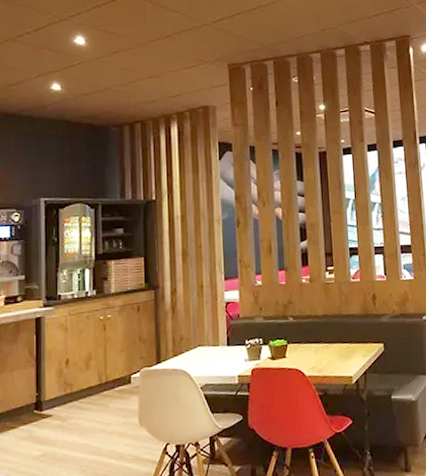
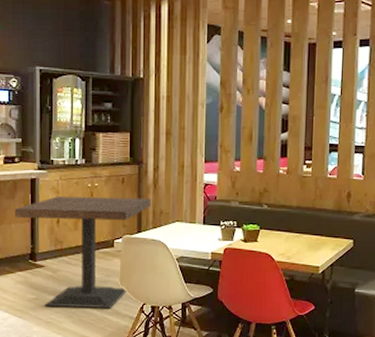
dining table: none [17,324,170,464] -> present [15,196,151,308]

